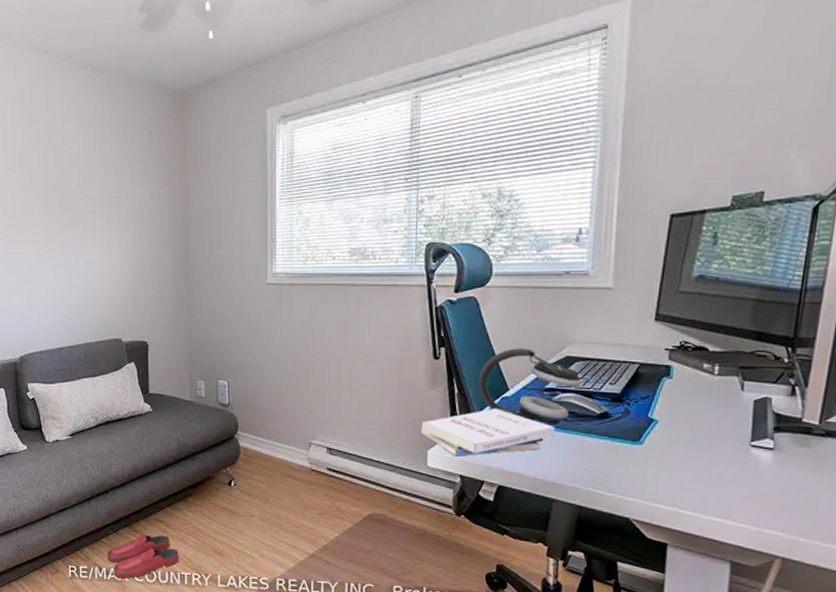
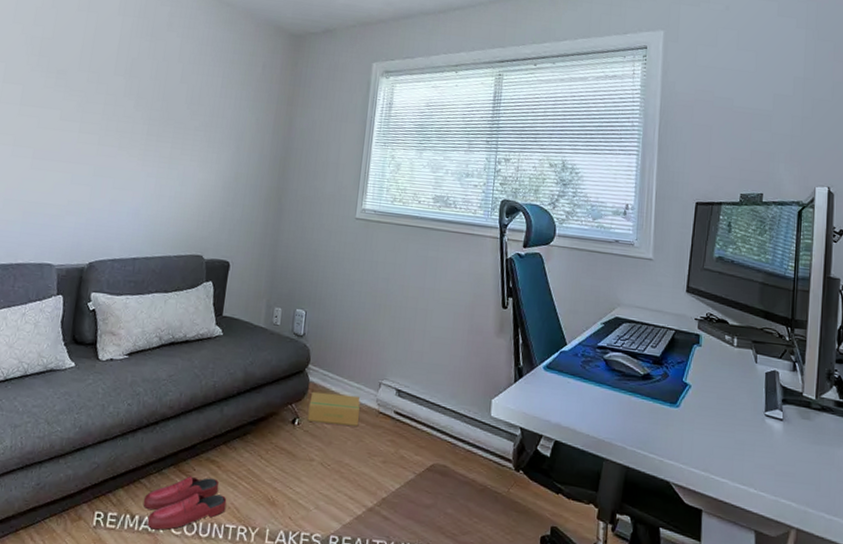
box: none [242,455,292,484] -> present [307,391,360,426]
books: present [421,408,556,457] -> none [487,361,606,408]
headphones: present [478,348,582,424] -> none [540,305,629,382]

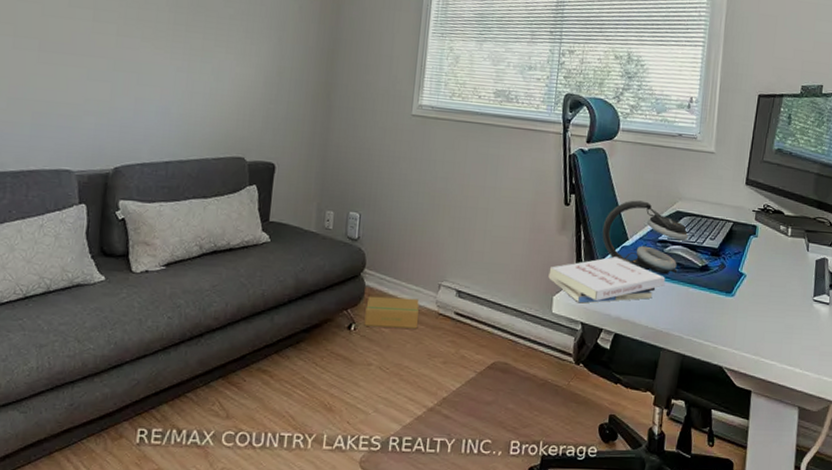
slippers: present [143,476,227,530] -> none [190,387,281,443]
books: none [487,361,606,408] -> present [548,256,666,303]
headphones: none [540,305,629,382] -> present [602,200,689,275]

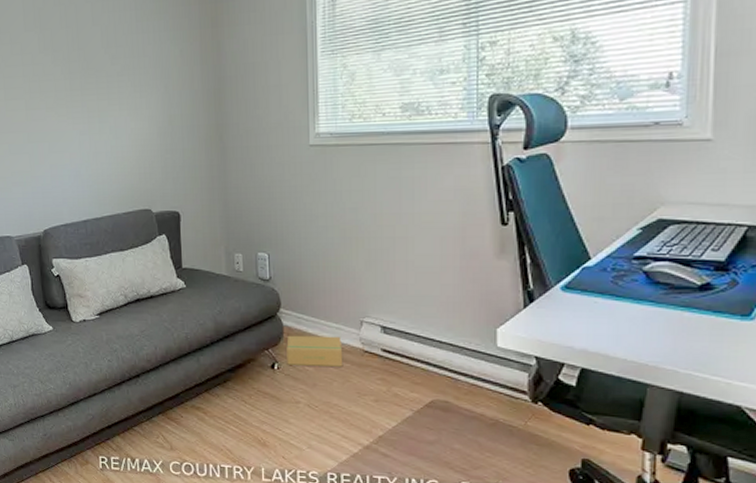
books: present [548,256,666,303] -> none [488,280,648,335]
headphones: present [602,200,689,275] -> none [554,211,678,298]

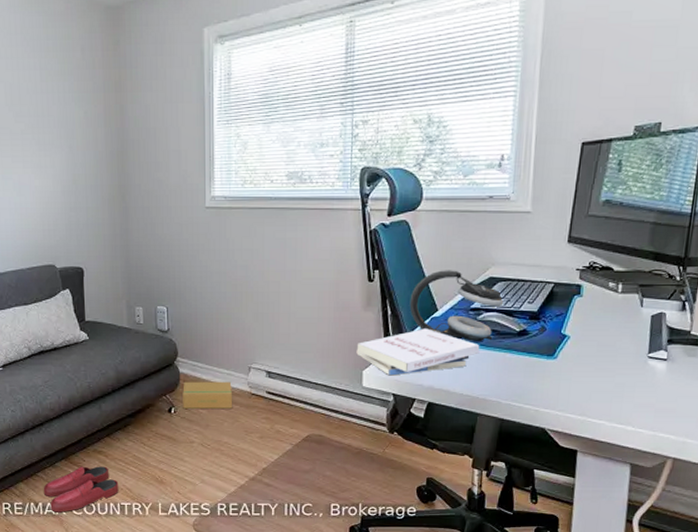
slippers: none [140,422,219,471] -> present [43,466,119,513]
books: none [488,280,648,335] -> present [356,328,480,376]
headphones: none [554,211,678,298] -> present [409,270,504,342]

